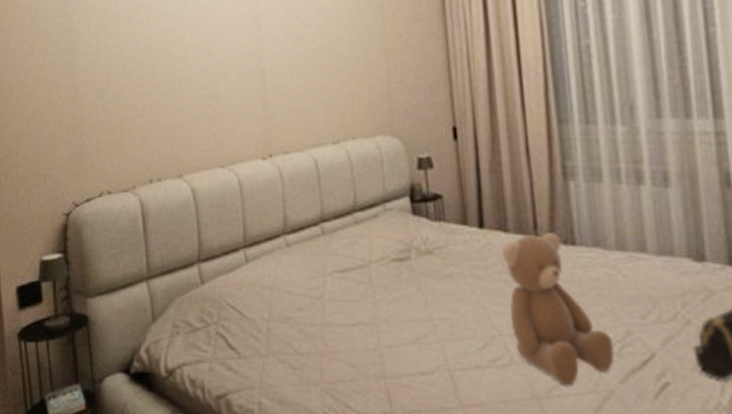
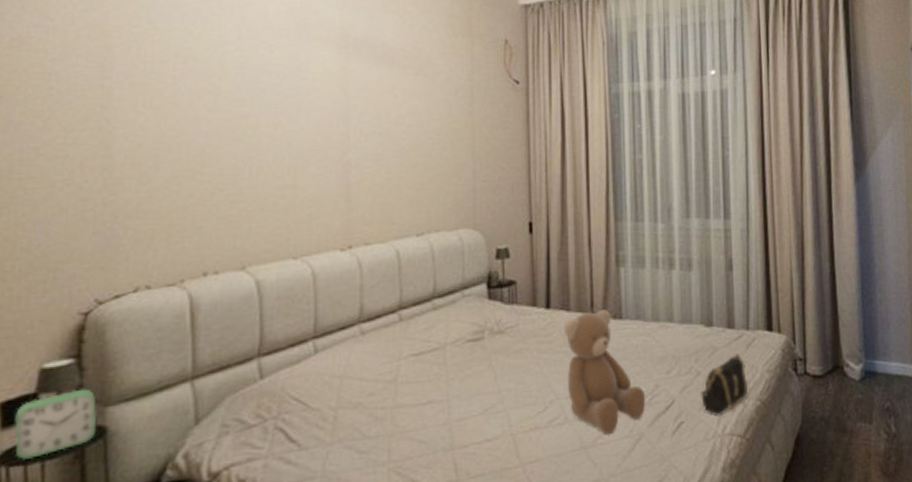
alarm clock: none [27,280,82,338] -> present [15,388,97,461]

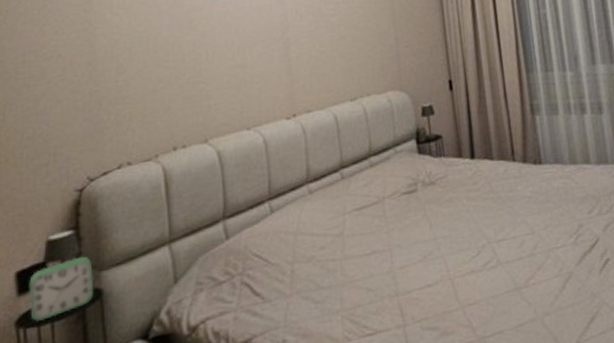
teddy bear: present [563,310,646,434] -> none [488,156,572,274]

